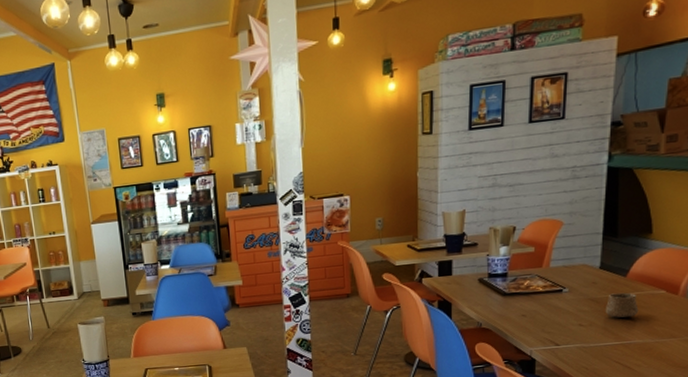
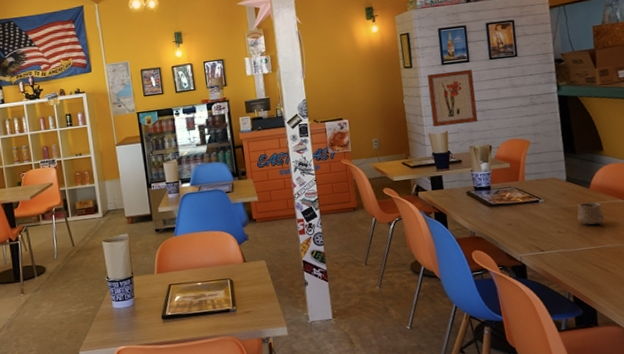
wall art: none [448,135,506,204] -> present [426,69,478,127]

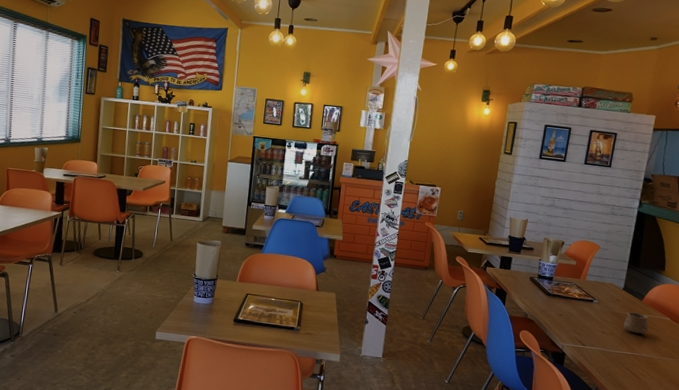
wall art: present [426,69,478,127] -> none [516,164,566,217]

